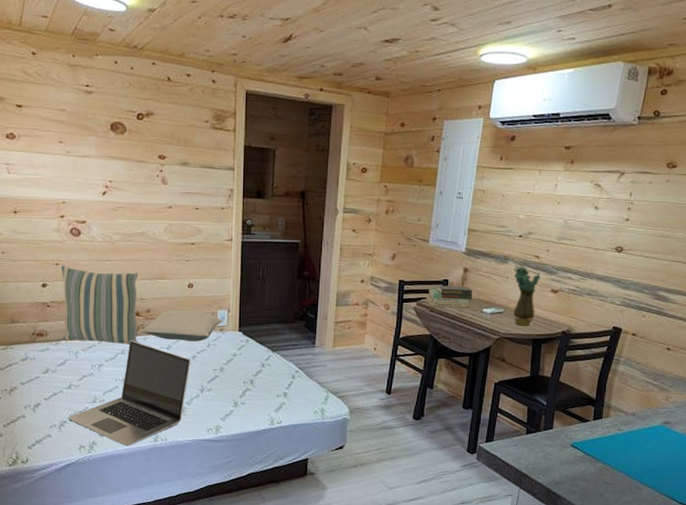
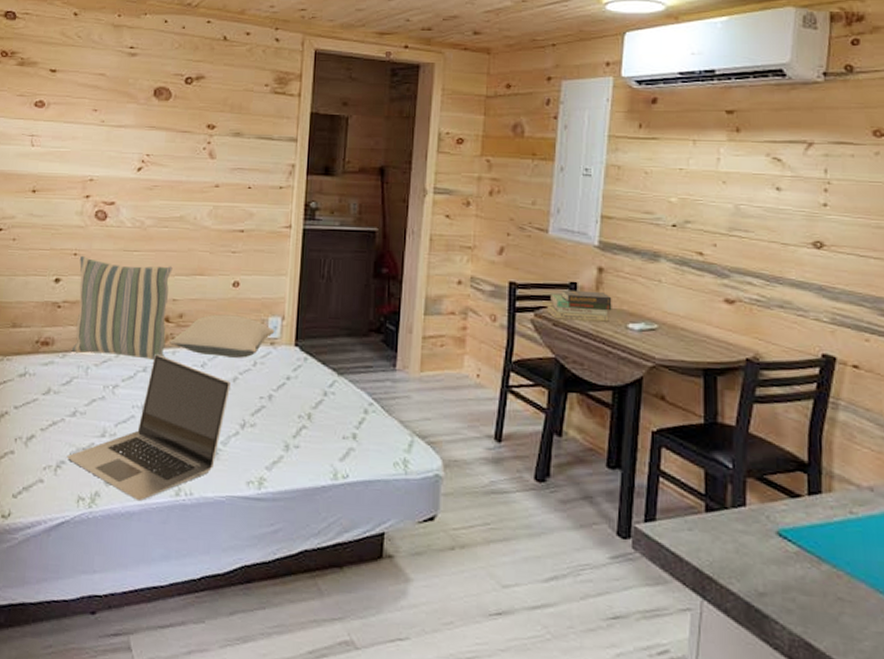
vase: present [513,264,540,326] -> none [668,263,707,350]

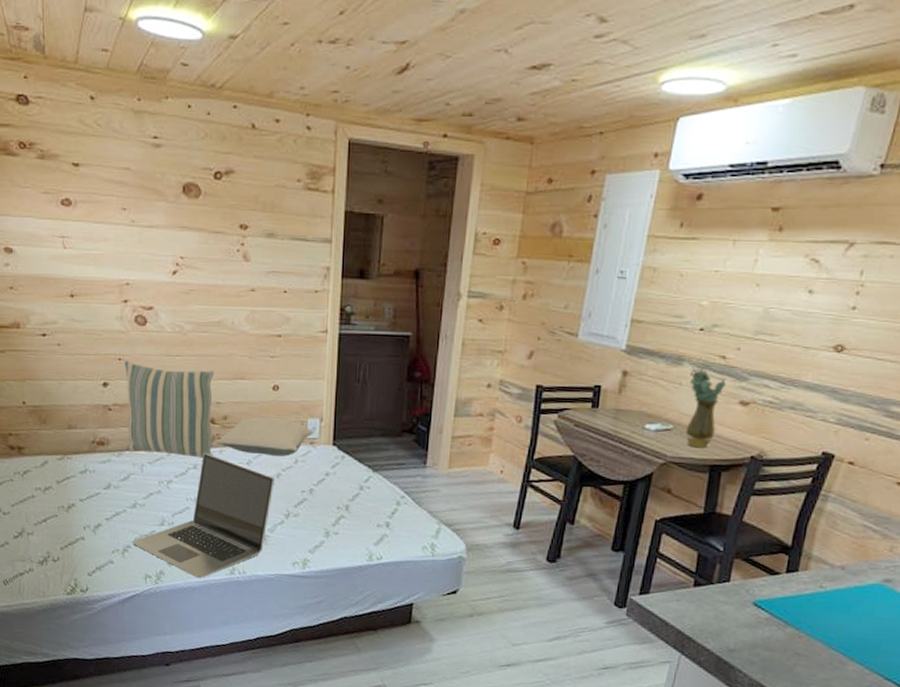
books: present [547,289,612,322] -> none [570,392,633,423]
vase: none [668,263,707,350] -> present [685,366,726,448]

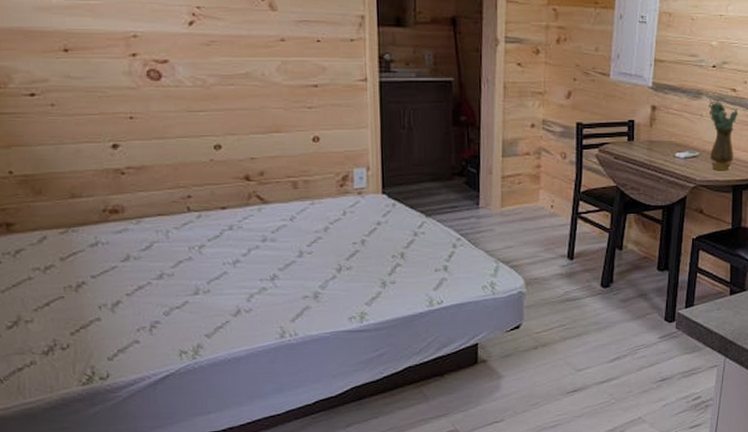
pillow: present [125,360,214,458] -> none [138,118,251,219]
laptop: present [132,453,275,579] -> none [160,212,323,348]
pillow: present [216,416,314,457] -> none [253,169,361,210]

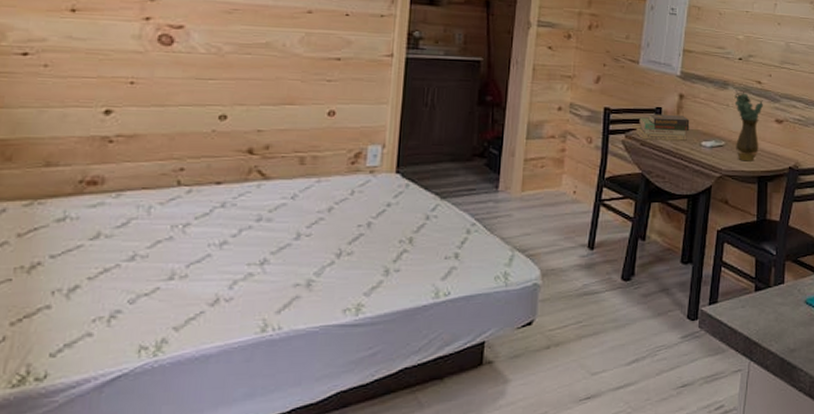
books: none [609,127,663,153] -> present [636,113,690,141]

